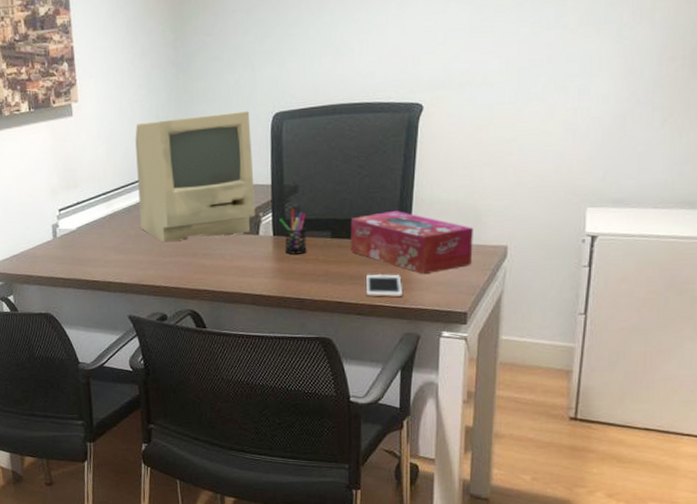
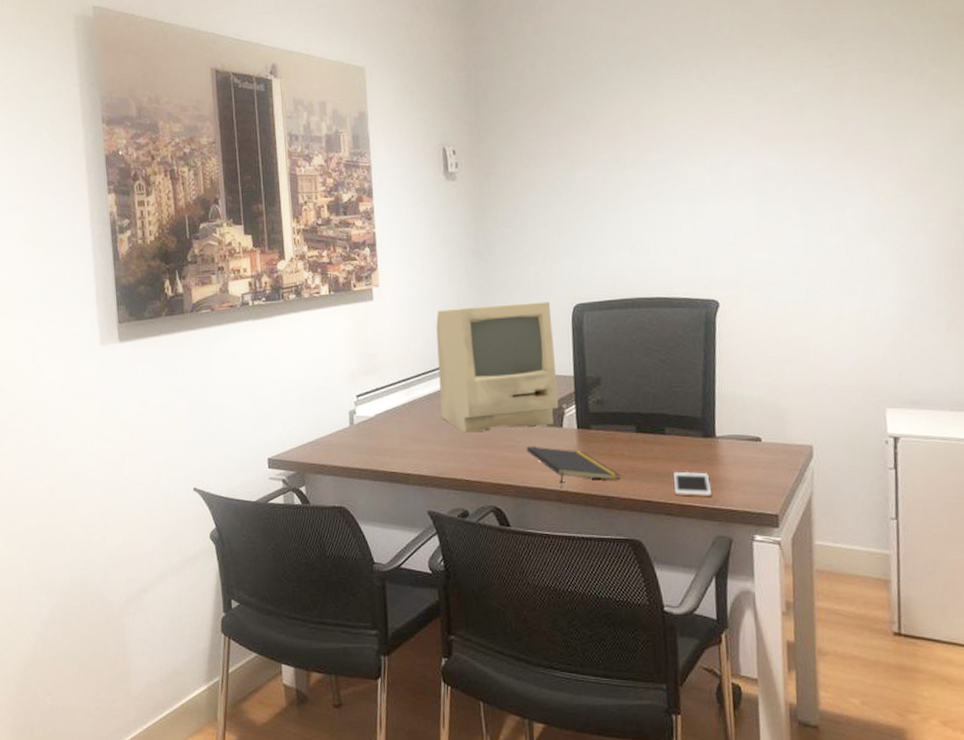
notepad: none [223,253,314,292] -> present [526,446,621,488]
pen holder: present [279,209,307,255] -> none [583,402,612,449]
tissue box: present [350,211,473,275] -> none [654,406,779,474]

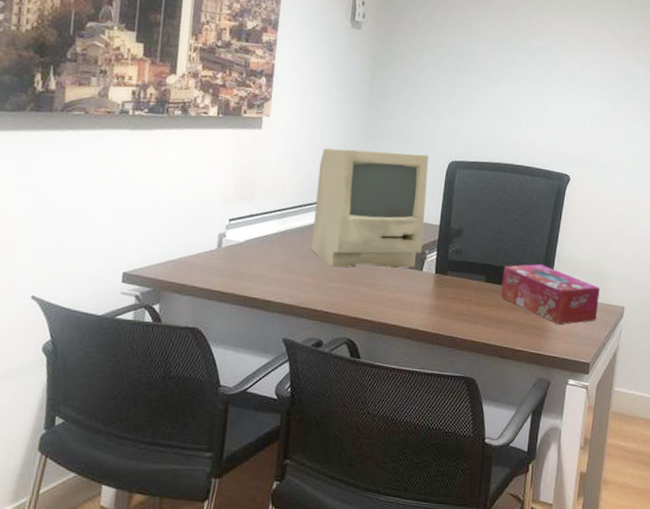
notepad: present [526,446,621,488] -> none [386,285,467,327]
tissue box: none [654,406,779,474] -> present [501,264,600,325]
cell phone: present [674,471,711,497] -> none [510,319,540,344]

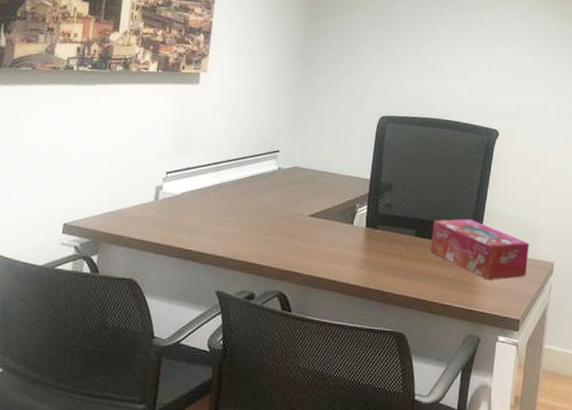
computer monitor: present [311,148,430,268] -> none [245,102,361,221]

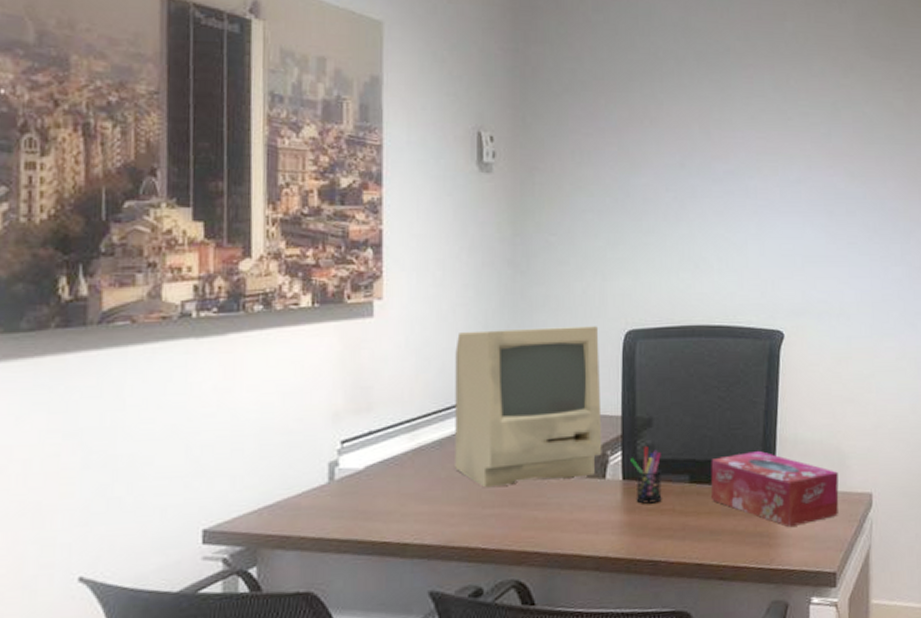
computer monitor: none [245,102,361,221] -> present [455,326,602,488]
pen holder: none [373,205,396,248] -> present [630,447,662,504]

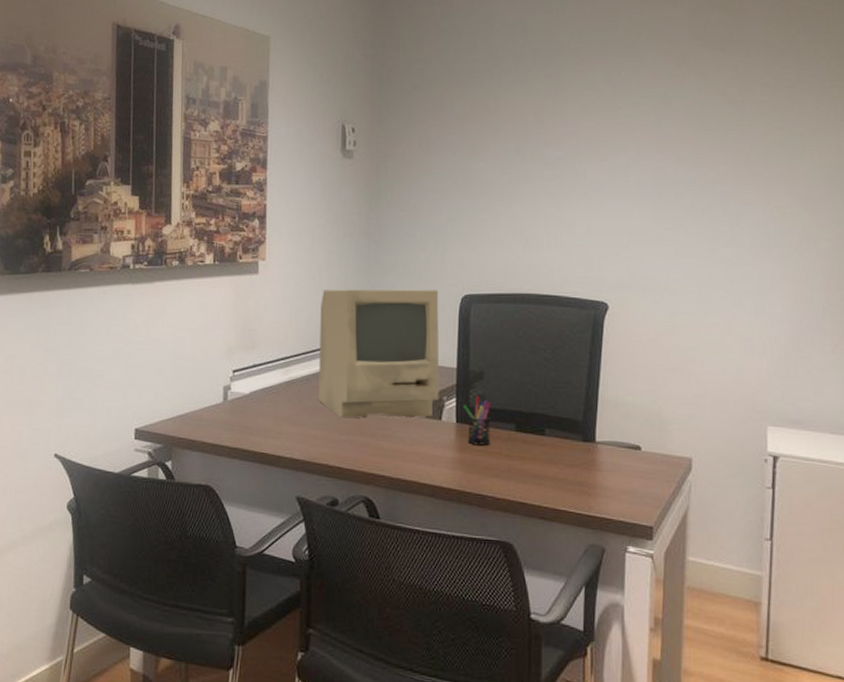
tissue box: present [711,451,839,528] -> none [535,409,658,481]

